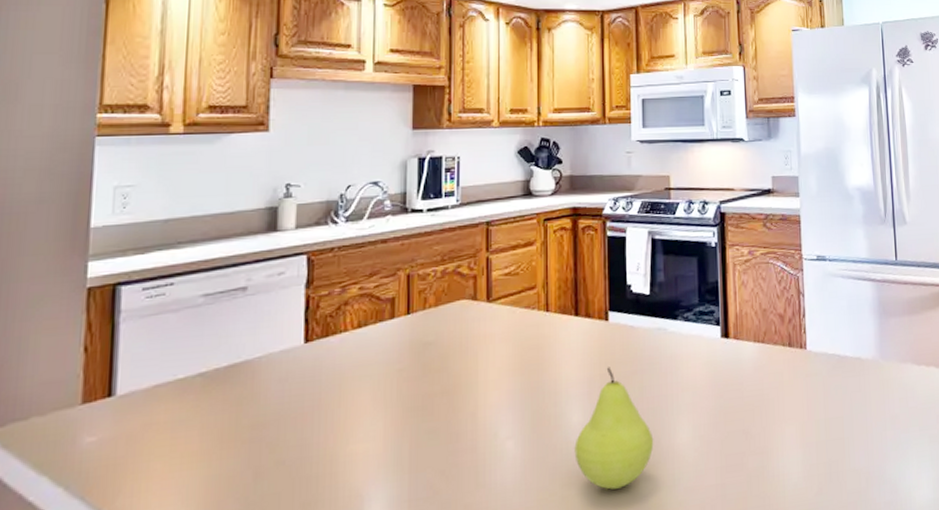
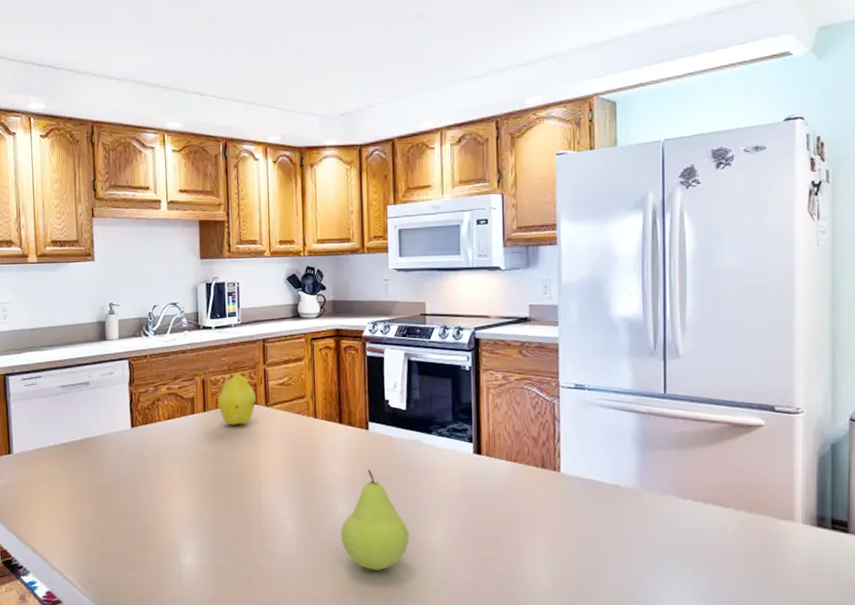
fruit: none [426,264,475,330] -> present [218,374,256,426]

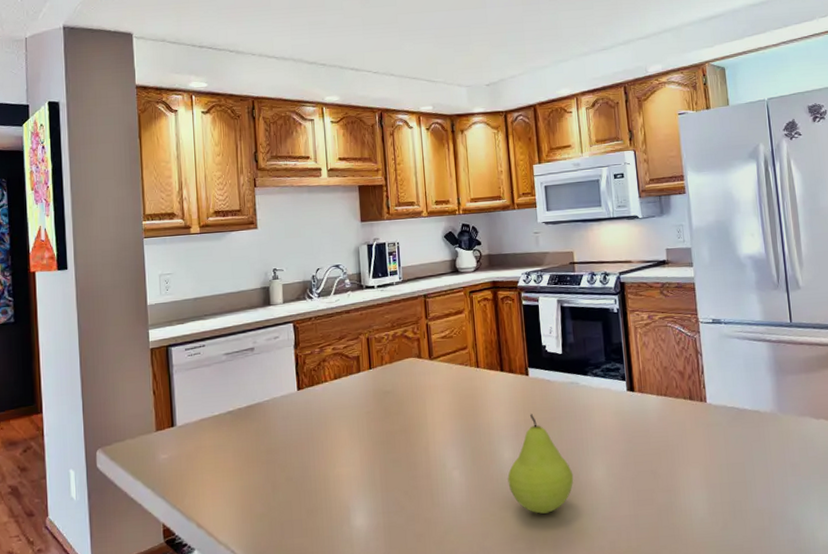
fruit: present [218,374,256,426] -> none [383,330,420,381]

